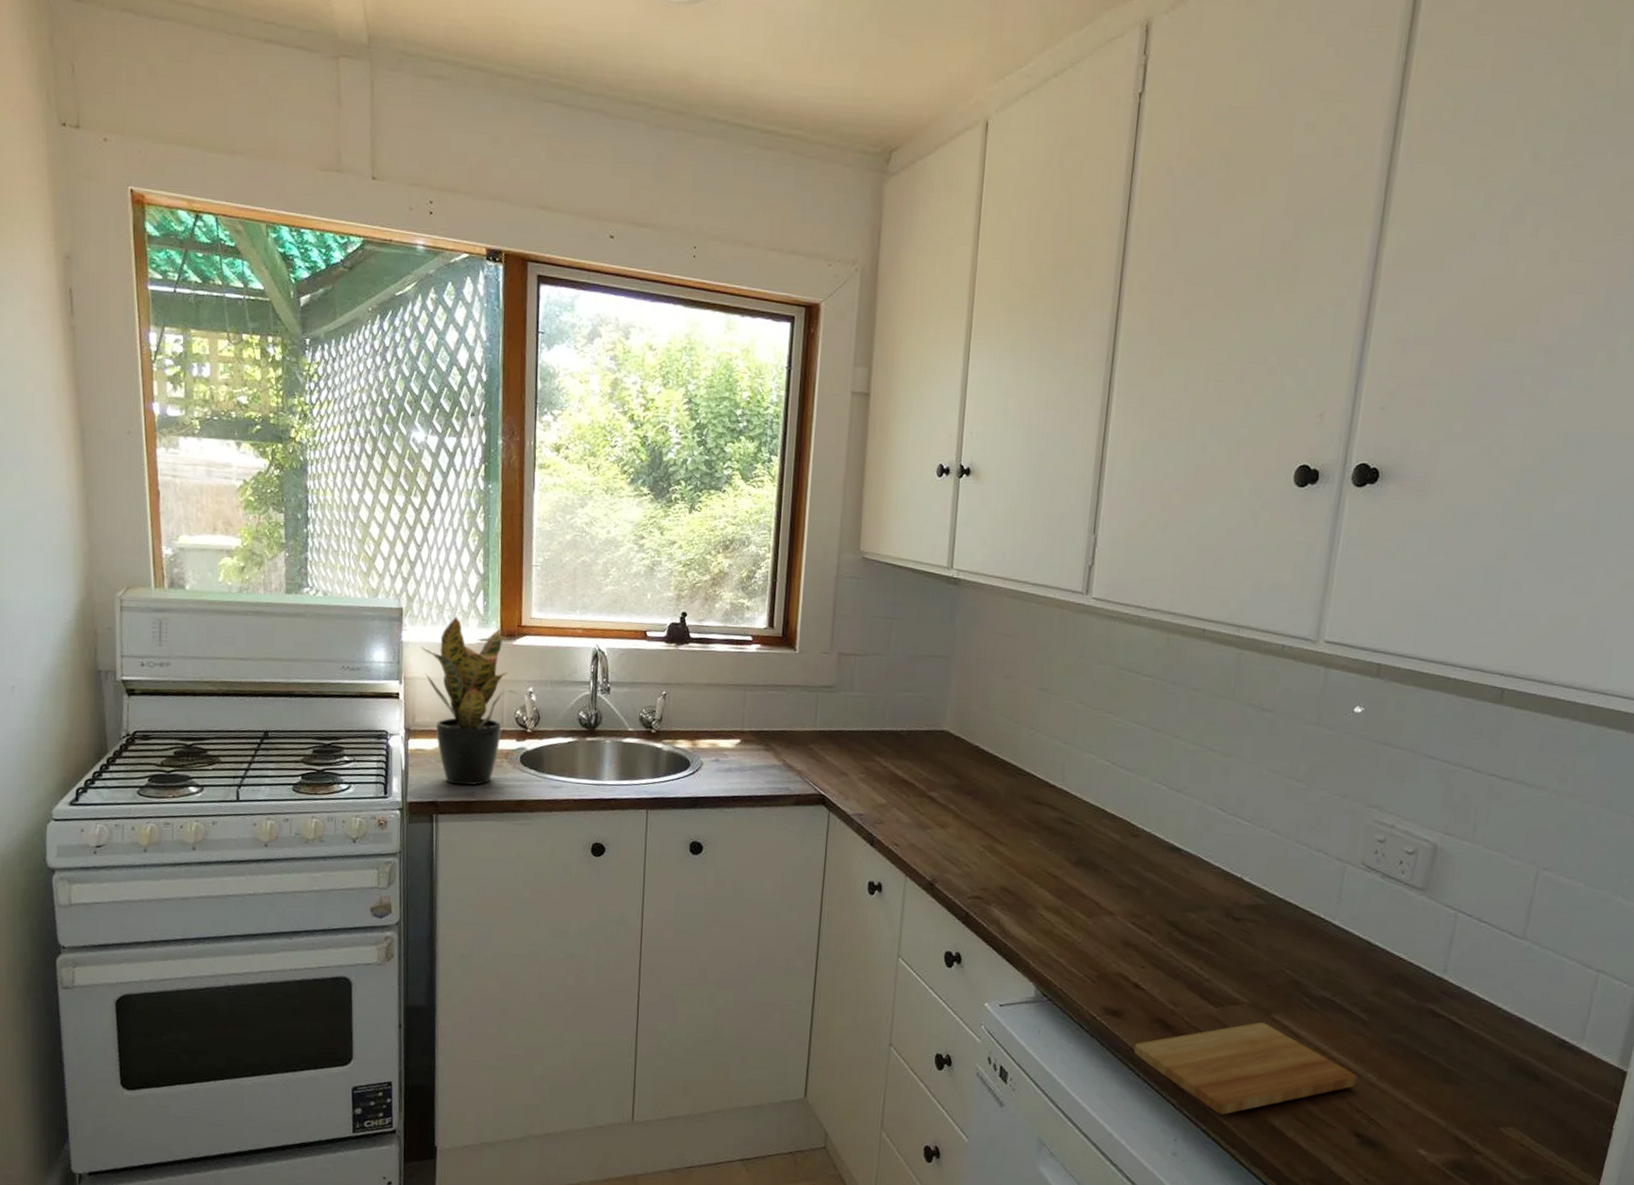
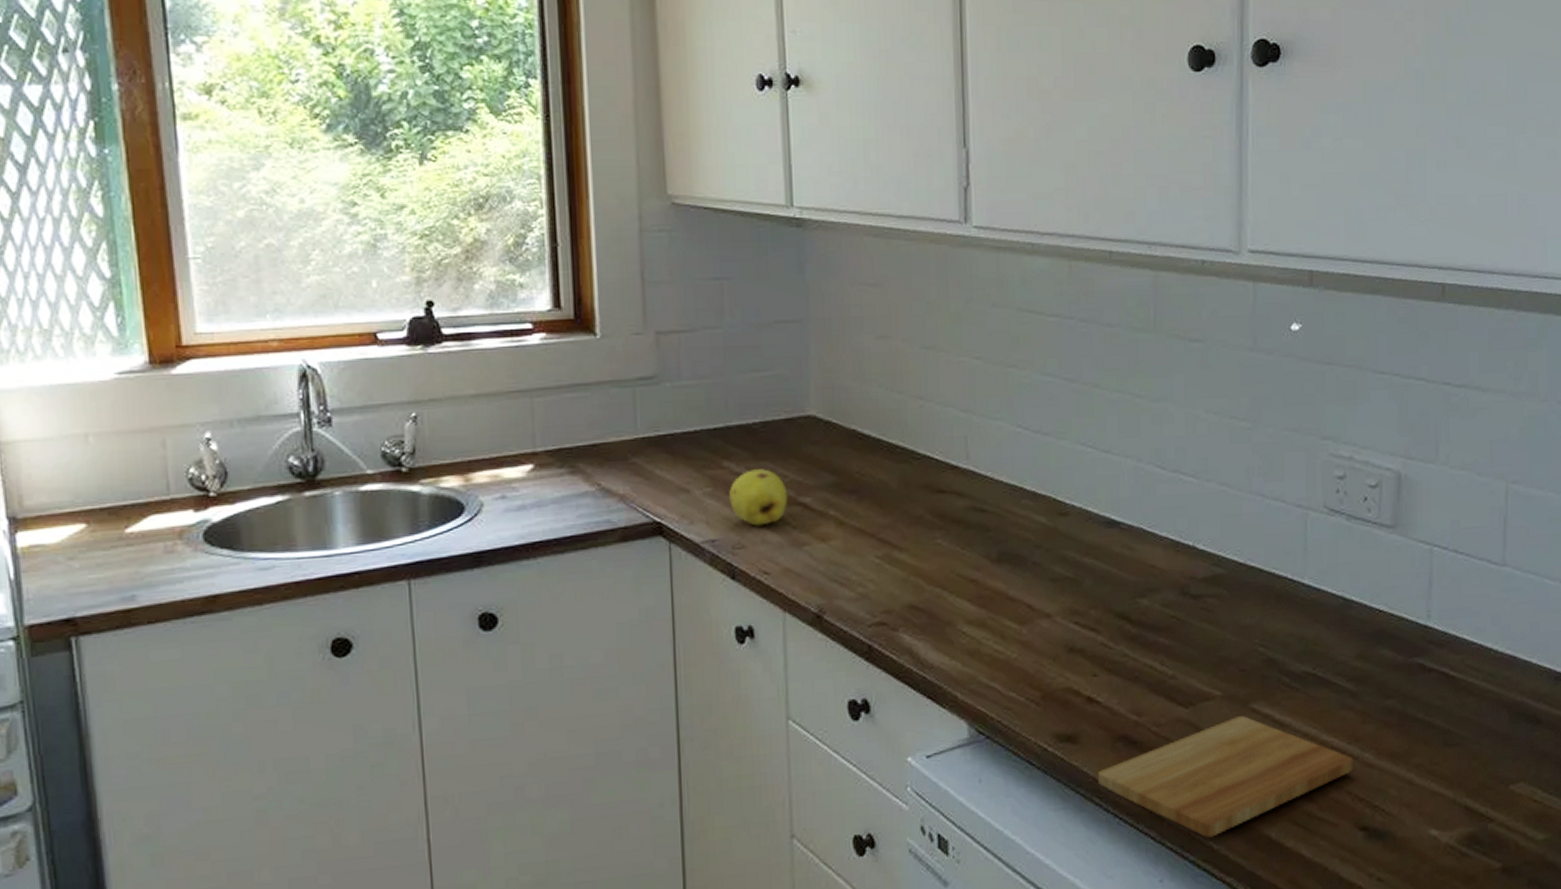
potted plant: present [420,615,523,786] -> none [19,342,196,589]
fruit: none [876,765,920,809] -> present [729,469,788,526]

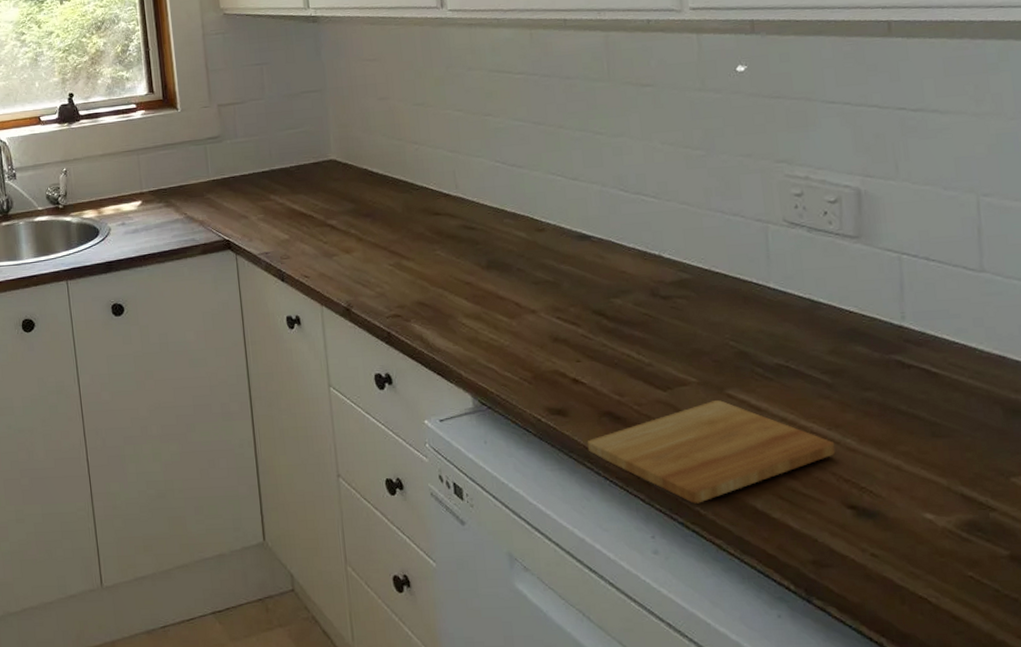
fruit: present [729,469,788,526] -> none [276,200,319,242]

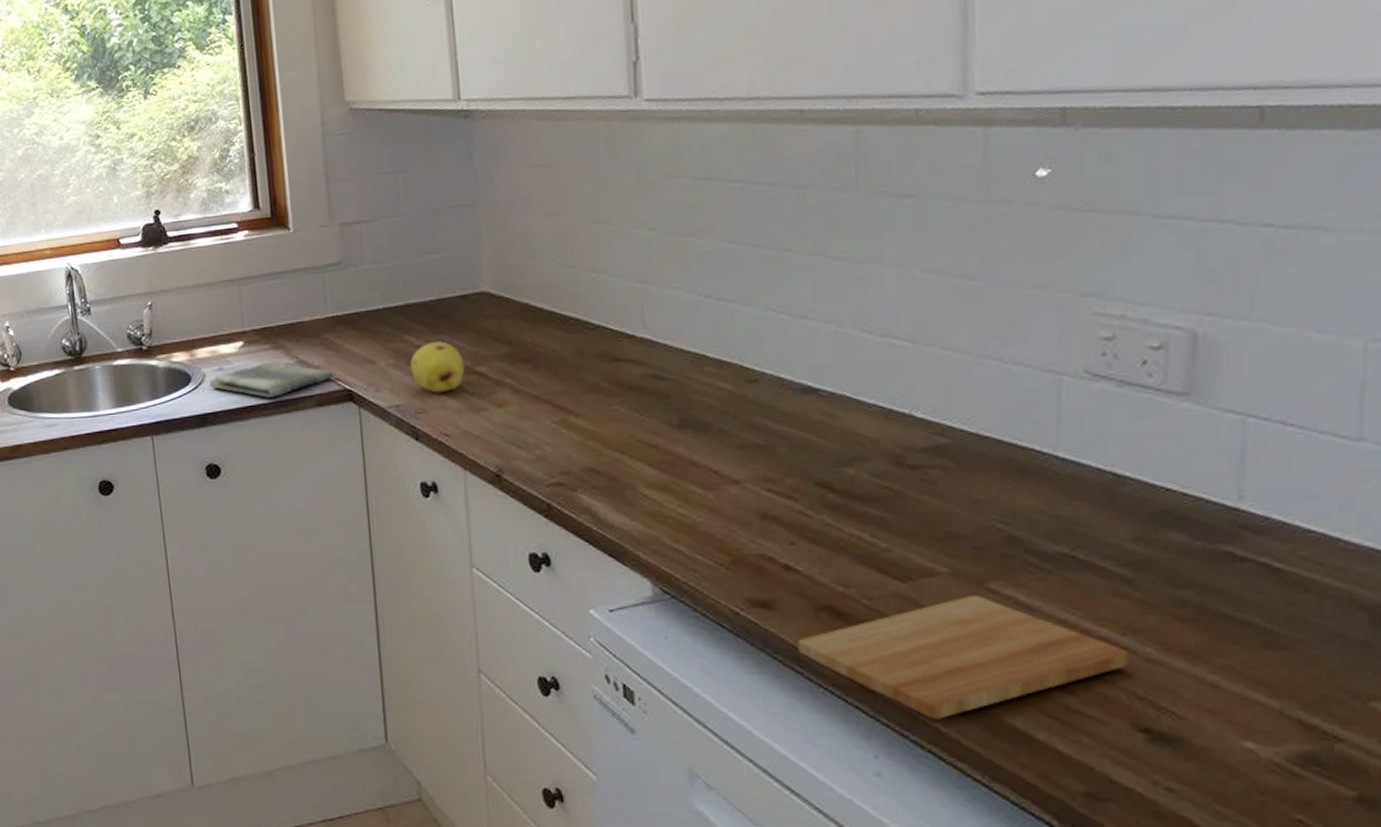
dish towel: none [113,217,215,248] -> present [209,361,334,399]
fruit: none [276,200,319,242] -> present [410,341,465,393]

